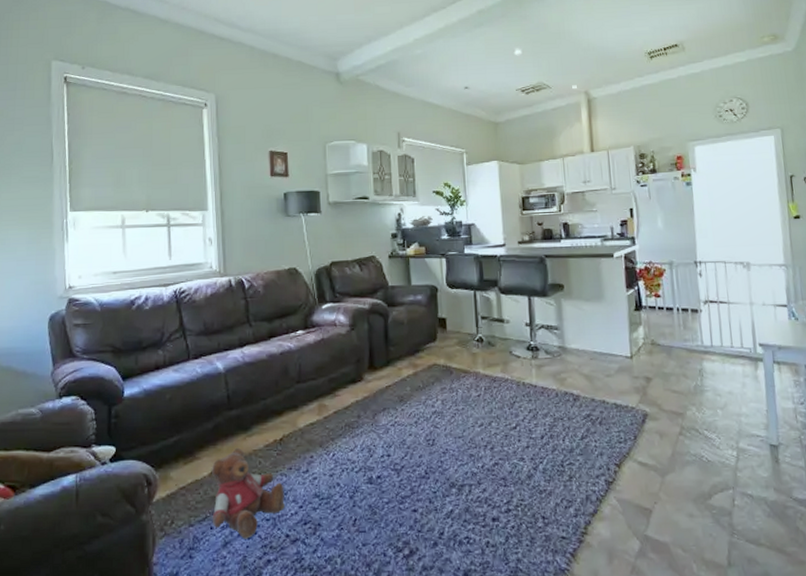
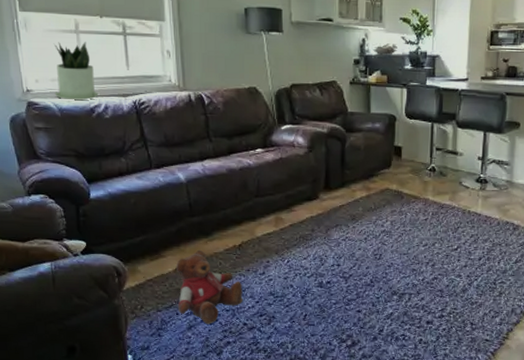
planter: none [96,235,140,294] -> present [54,41,98,101]

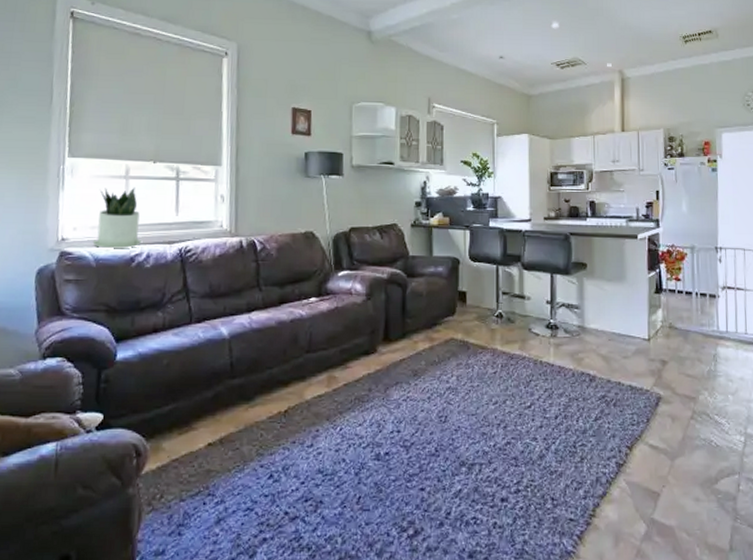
teddy bear: present [175,249,243,325] -> none [205,418,286,516]

